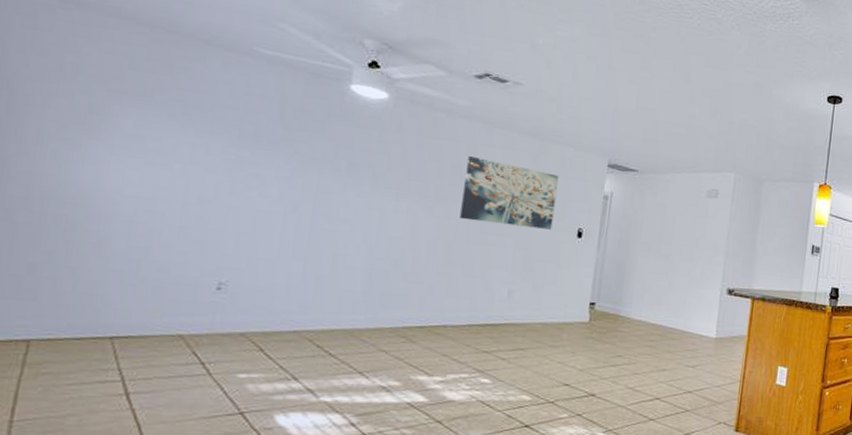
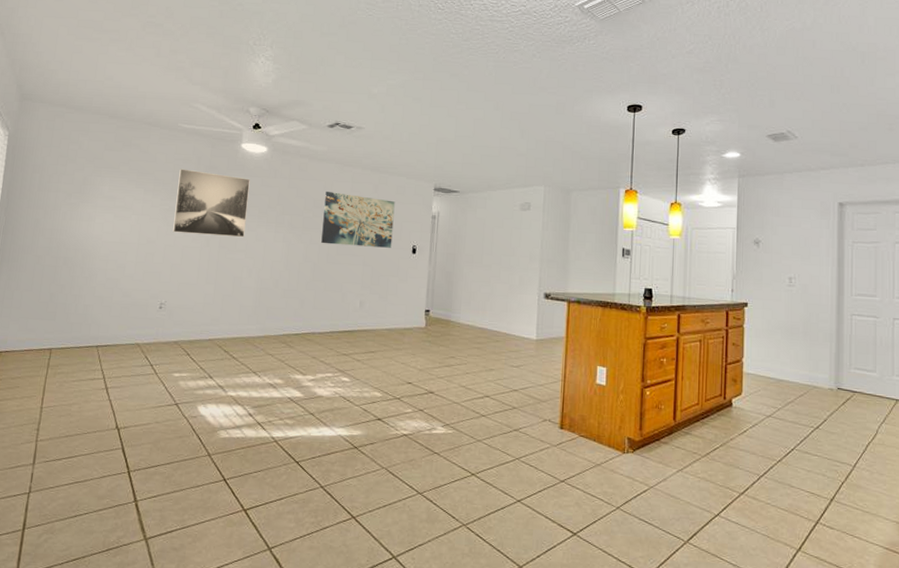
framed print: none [240,107,362,205] -> present [173,168,250,238]

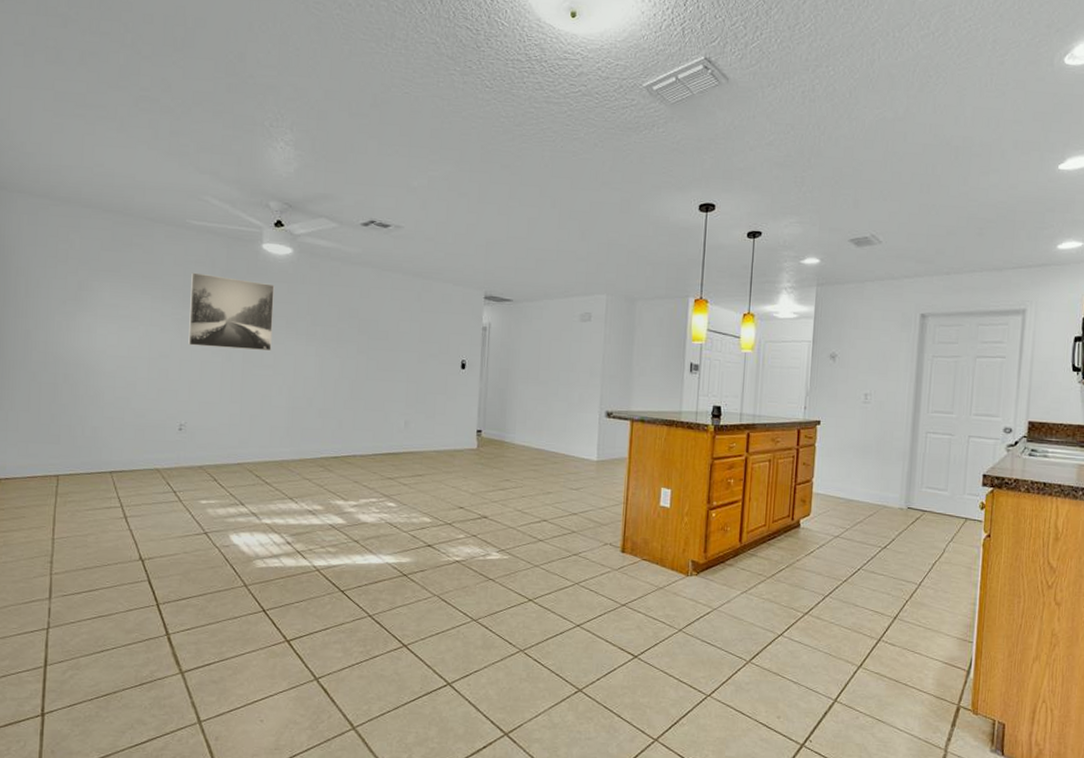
wall art: present [321,192,395,248] -> none [359,300,441,363]

